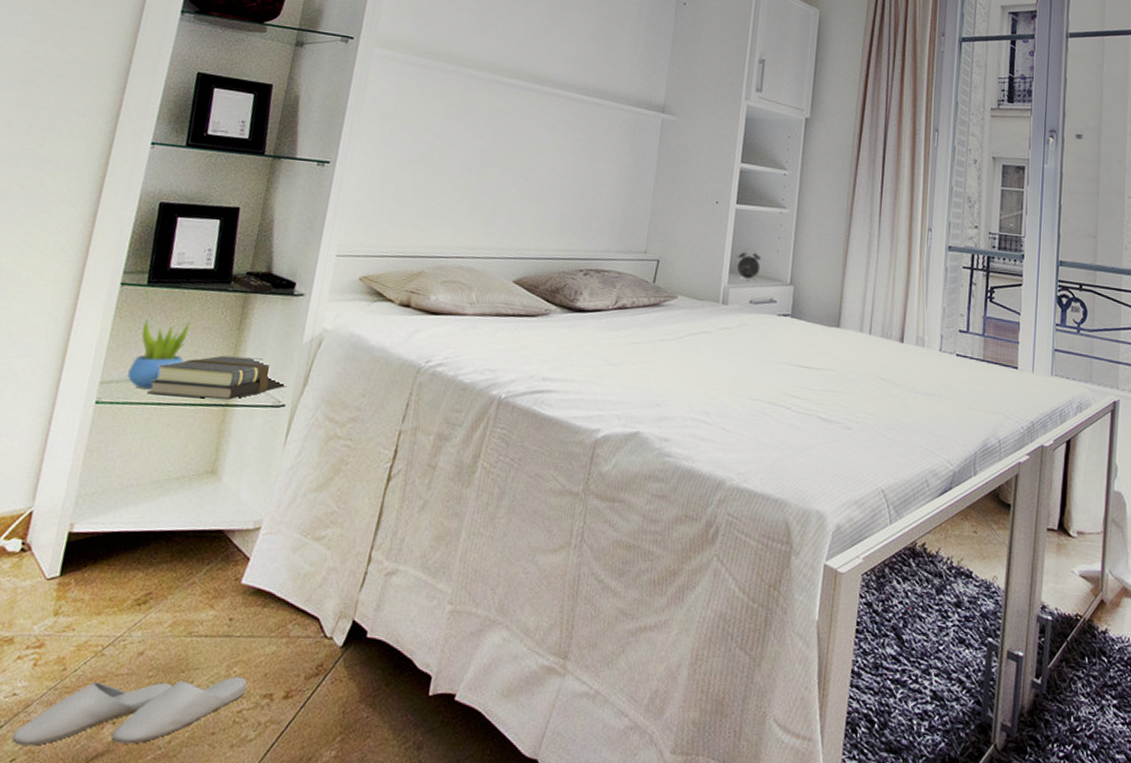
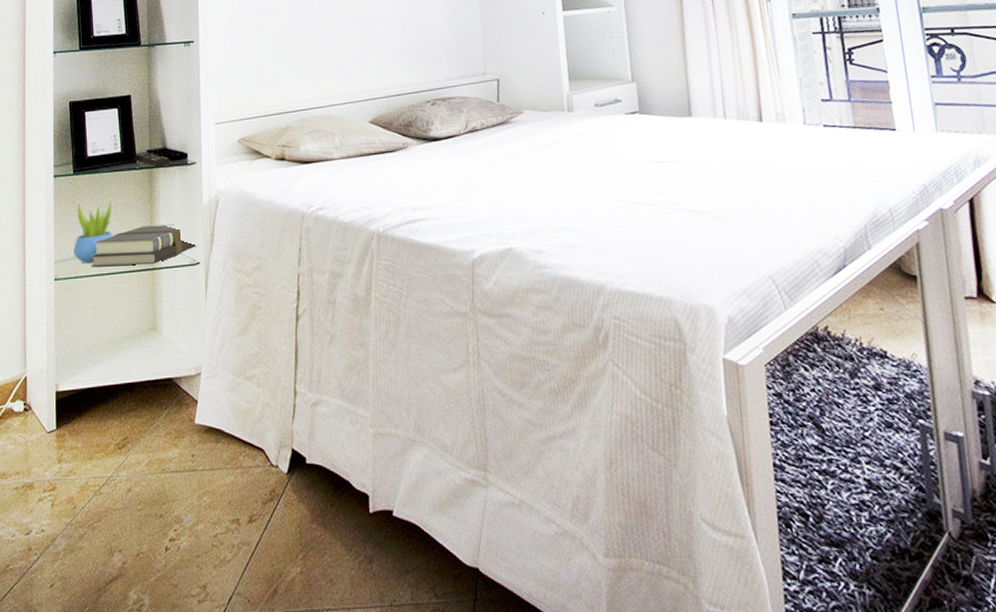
slippers: present [12,676,247,746] -> none [48,505,216,573]
alarm clock: present [737,248,762,279] -> none [574,53,599,83]

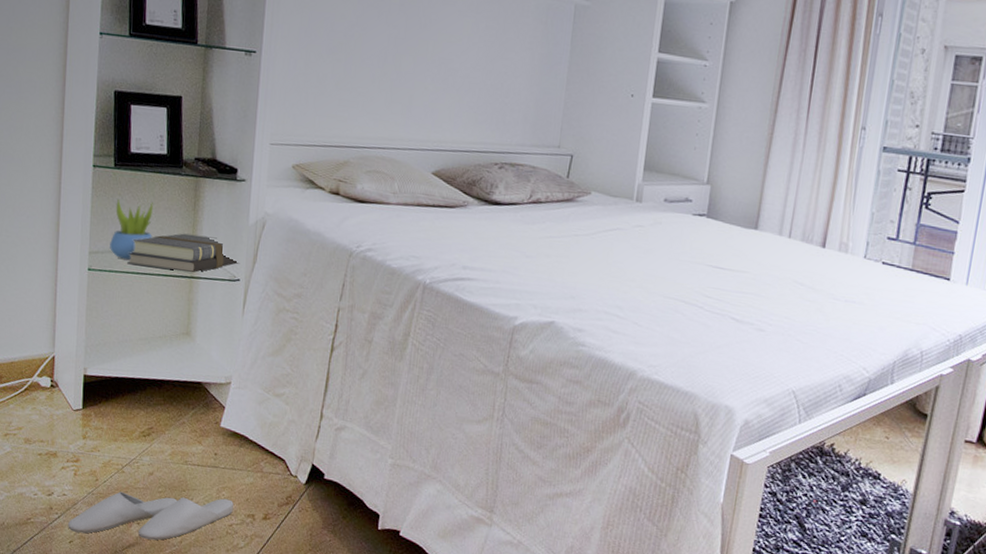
slippers: none [48,505,216,573] -> present [68,491,234,541]

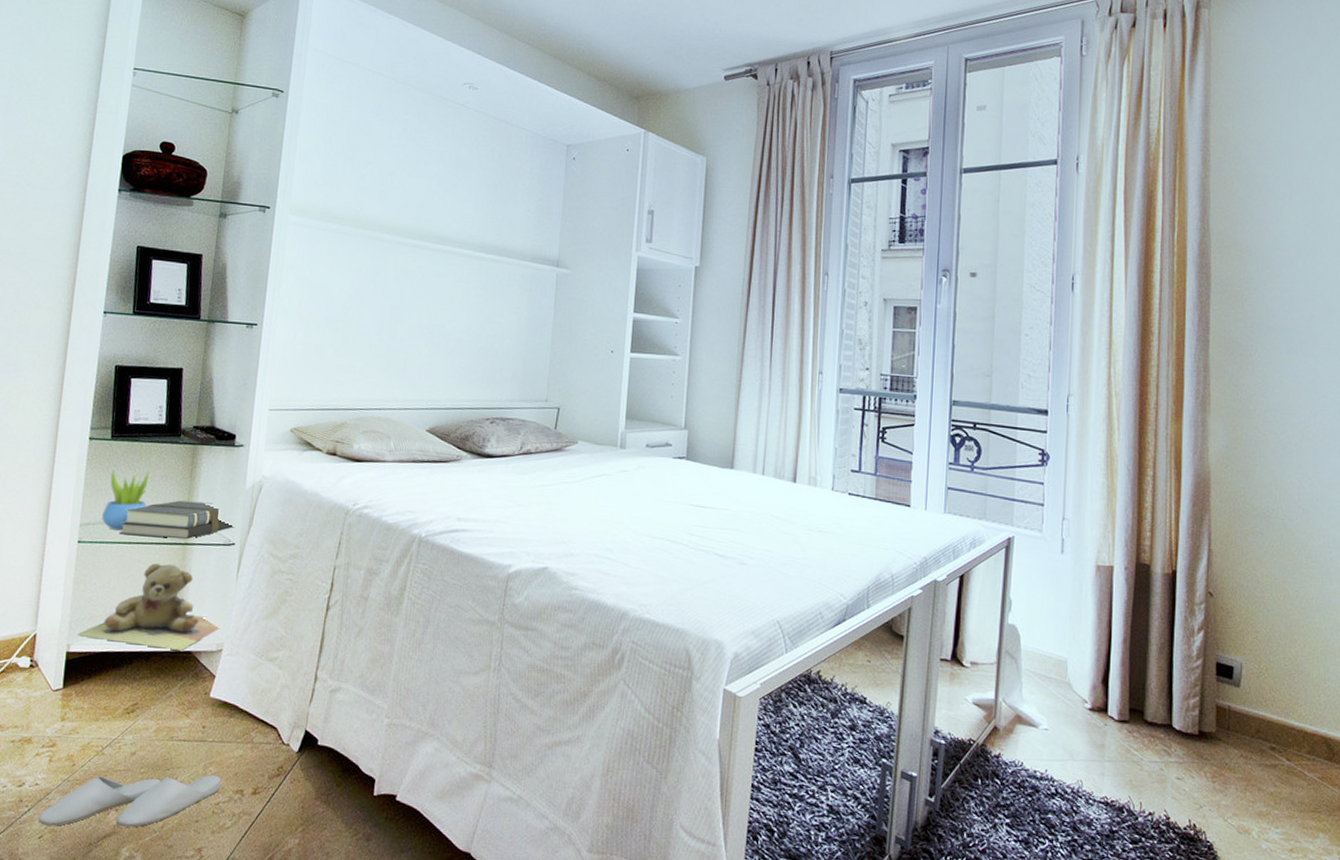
teddy bear: none [93,294,228,382] -> present [77,563,220,651]

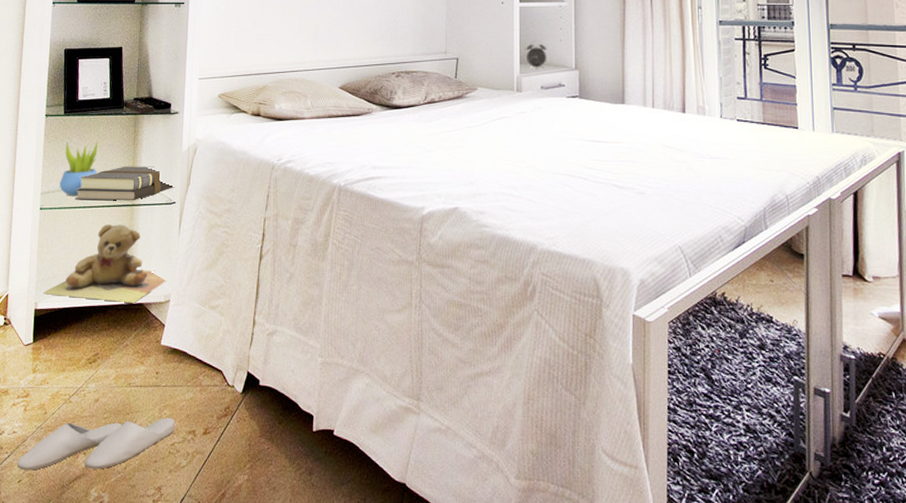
alarm clock: none [633,395,656,424] -> present [526,41,547,67]

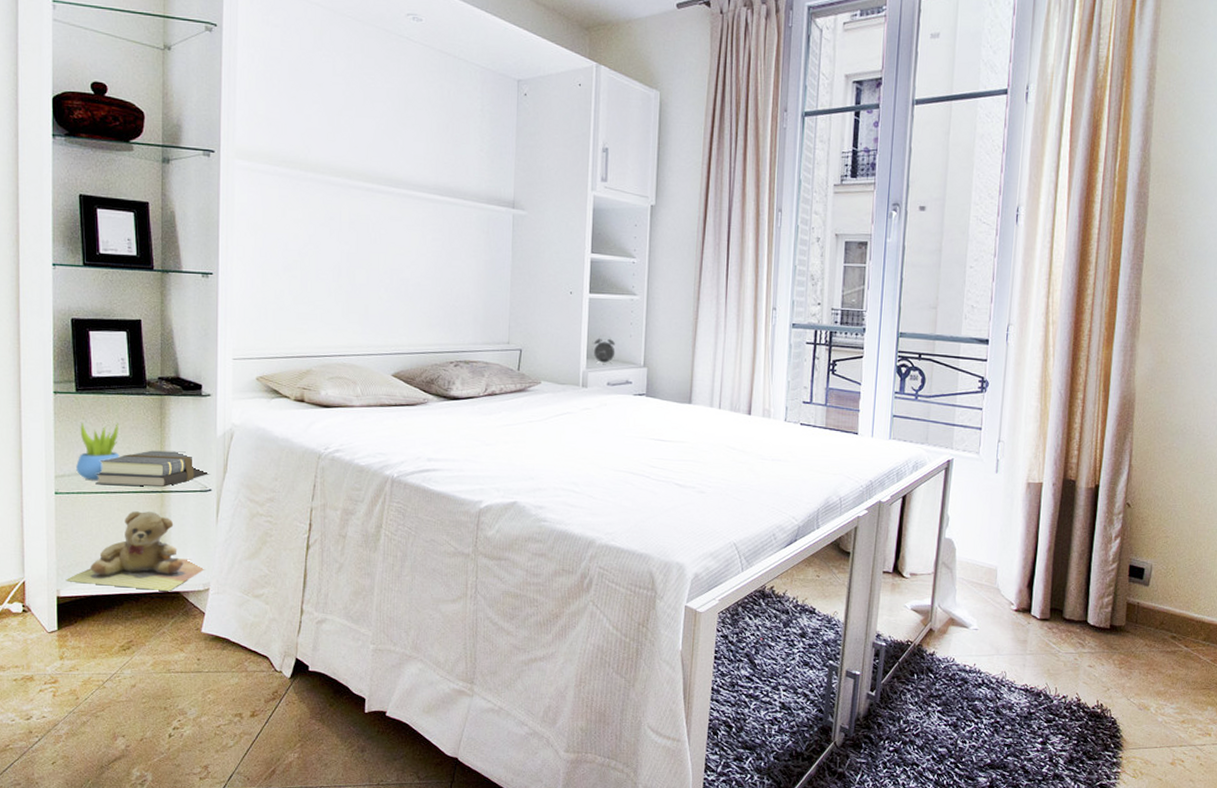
slippers: present [17,417,175,471] -> none [50,701,220,753]

